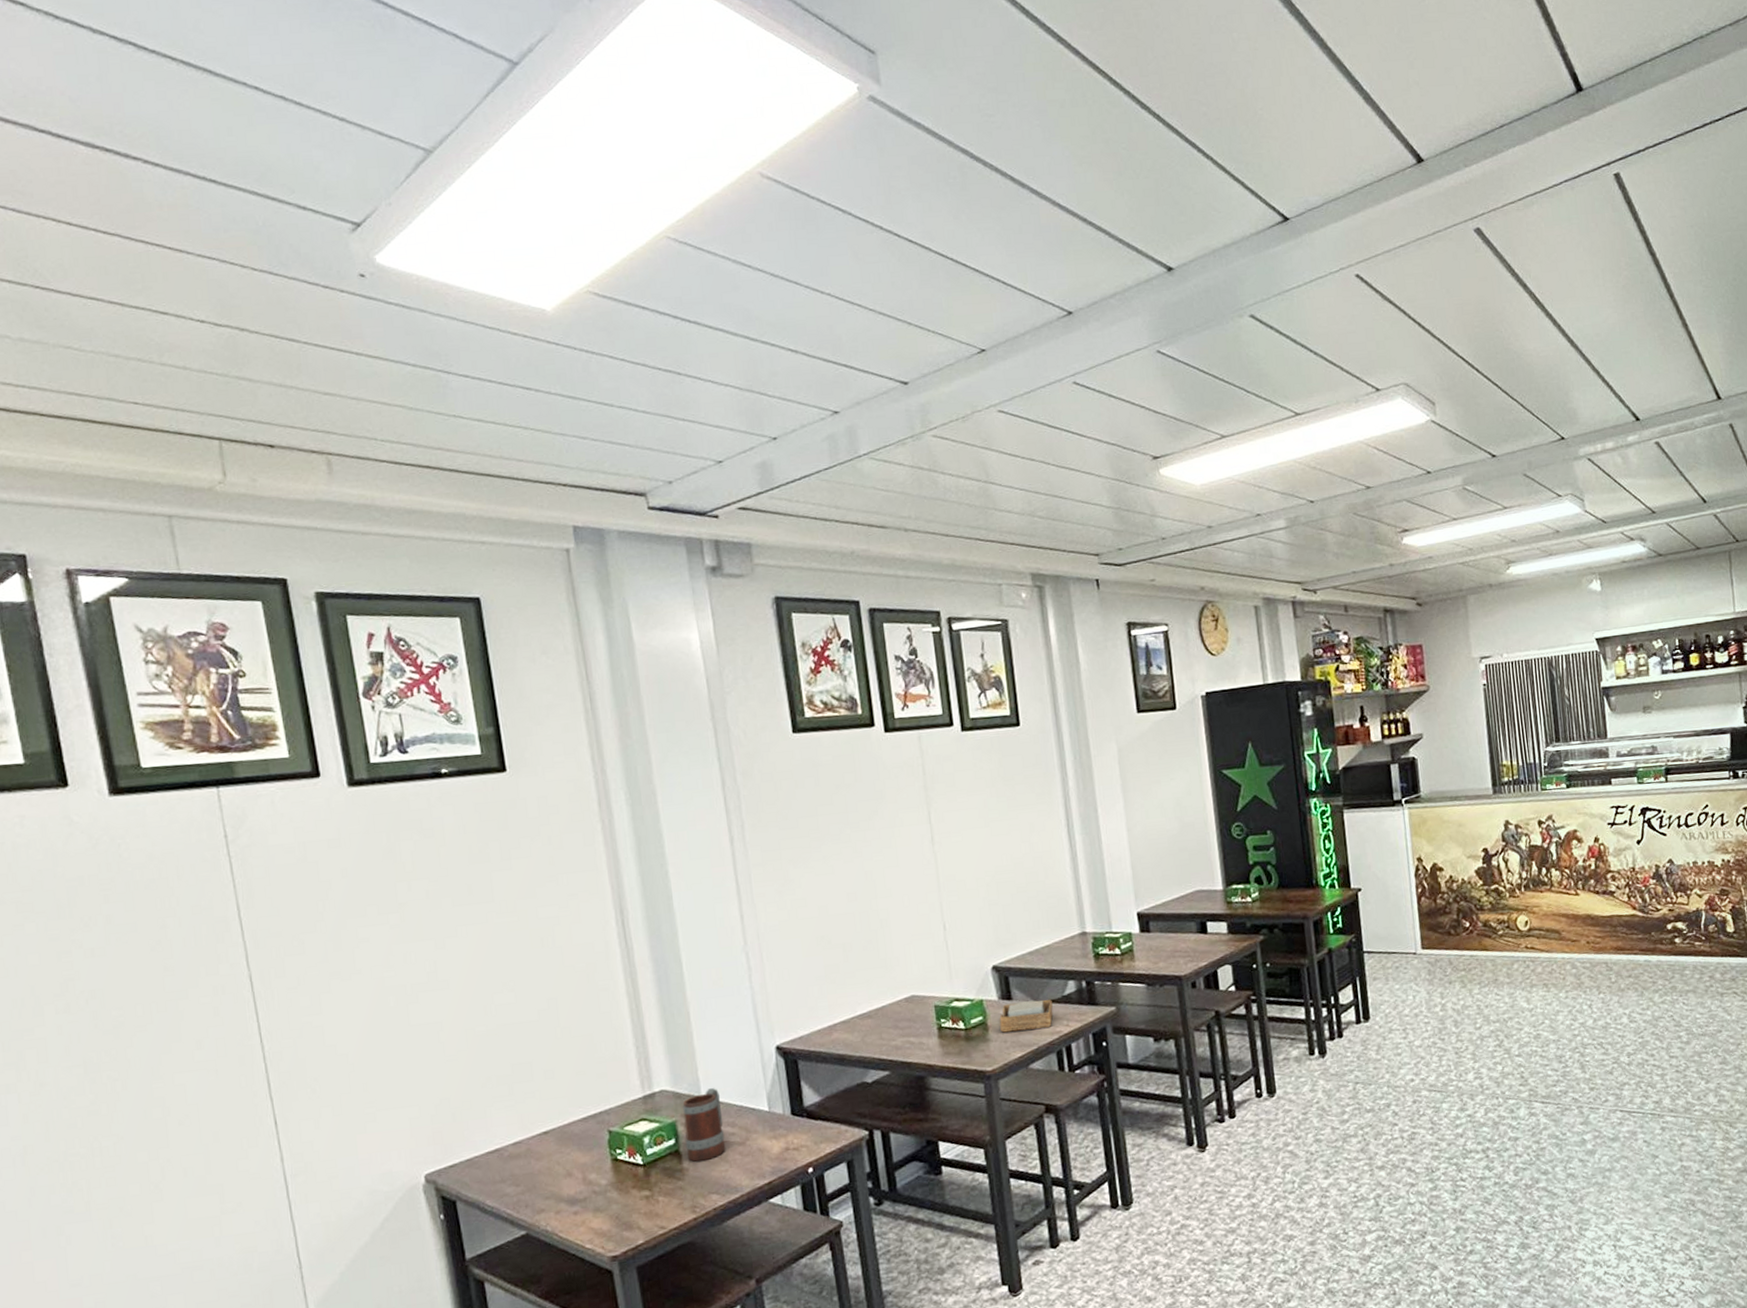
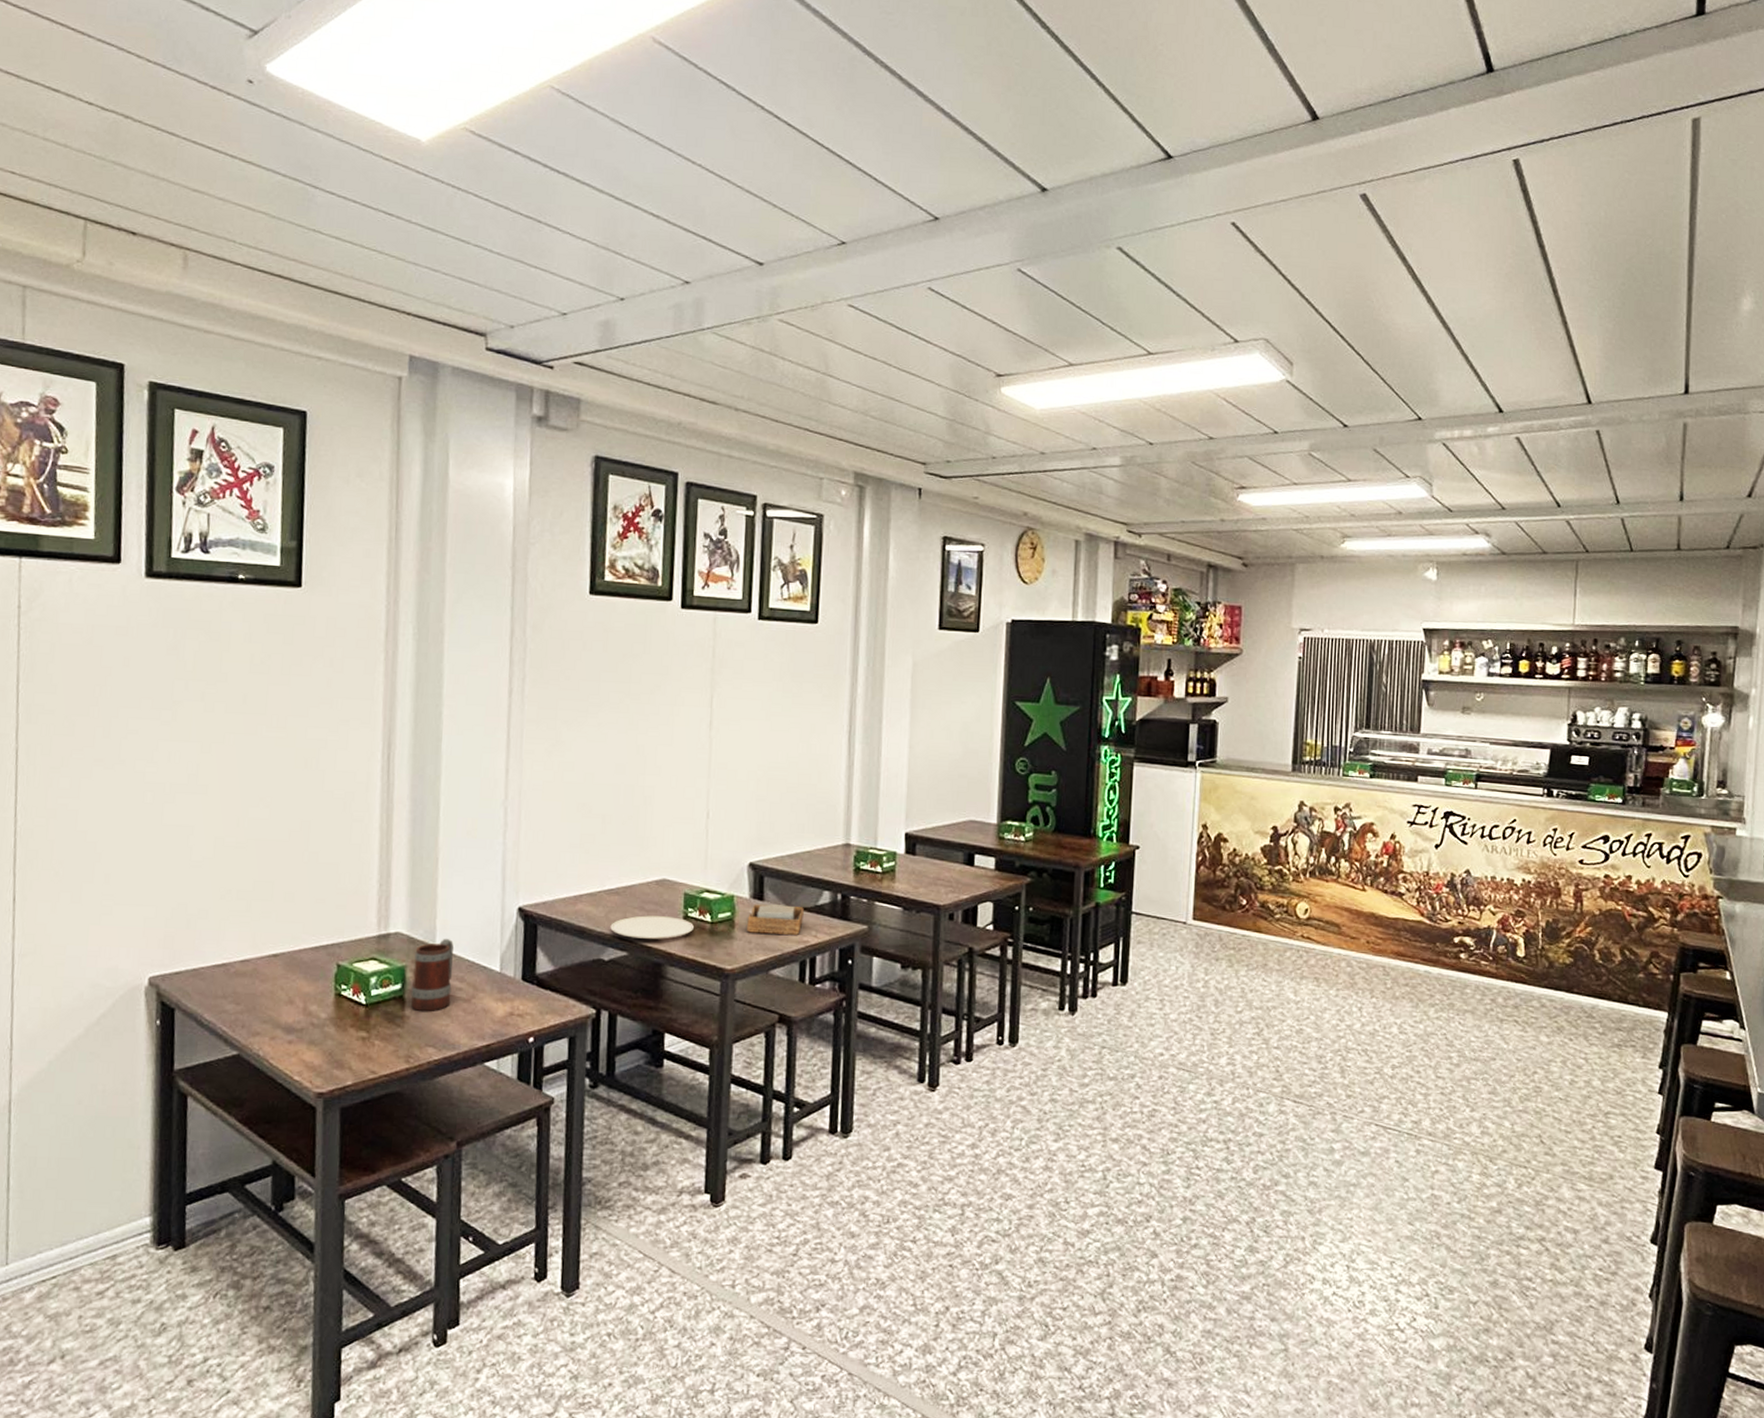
plate: none [868,1030,950,1058] -> present [610,915,695,940]

